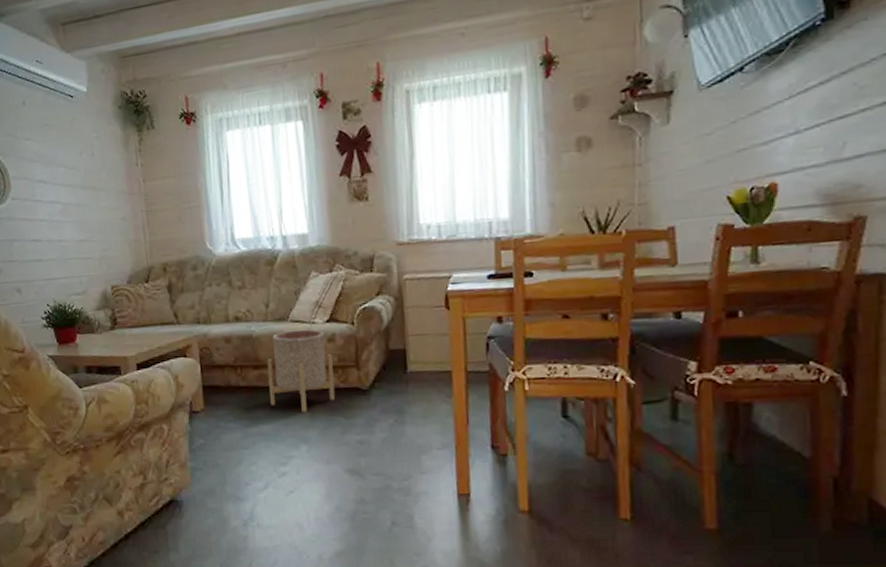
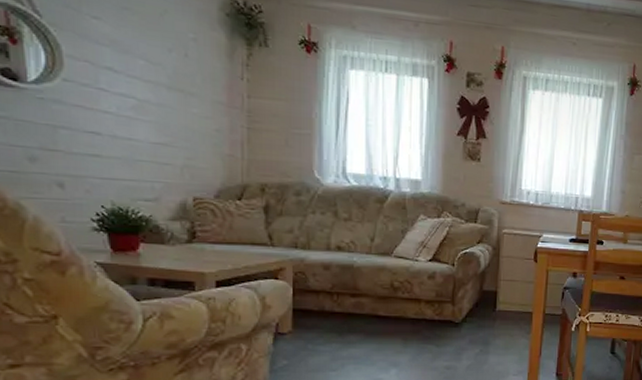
planter: present [267,329,335,412] -> none [364,265,430,339]

